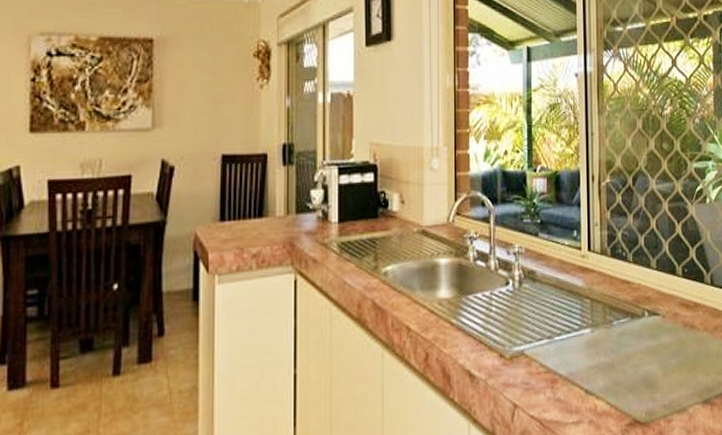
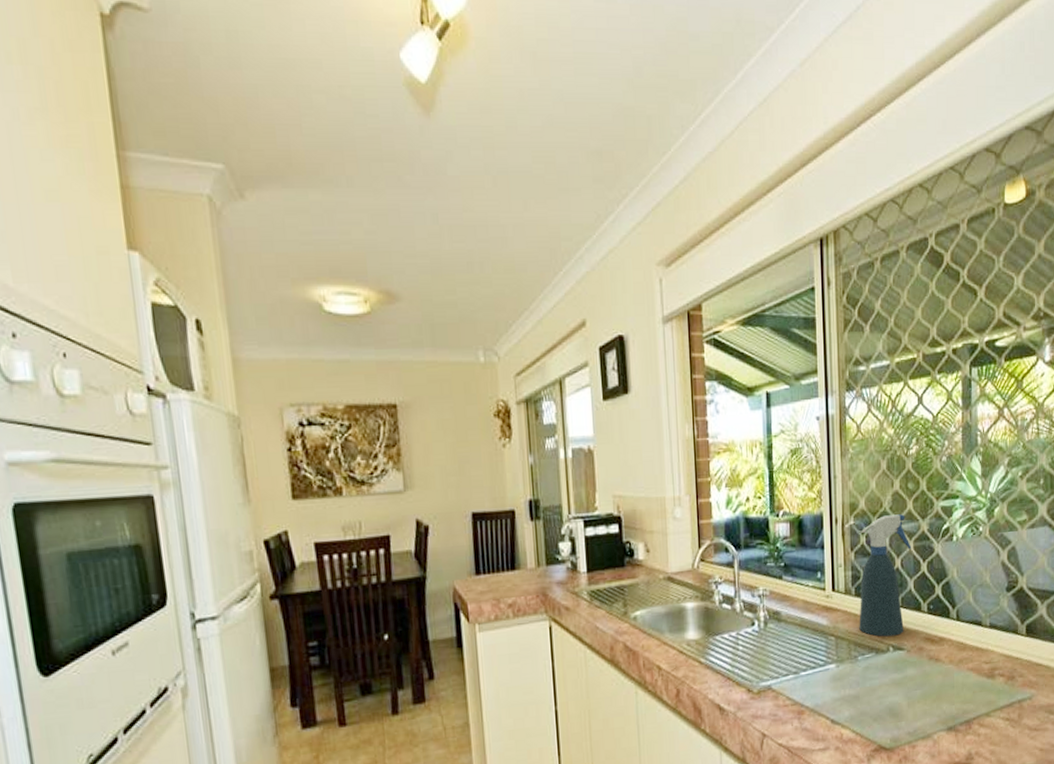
spray bottle: none [614,174,667,301] -> present [858,514,912,637]

